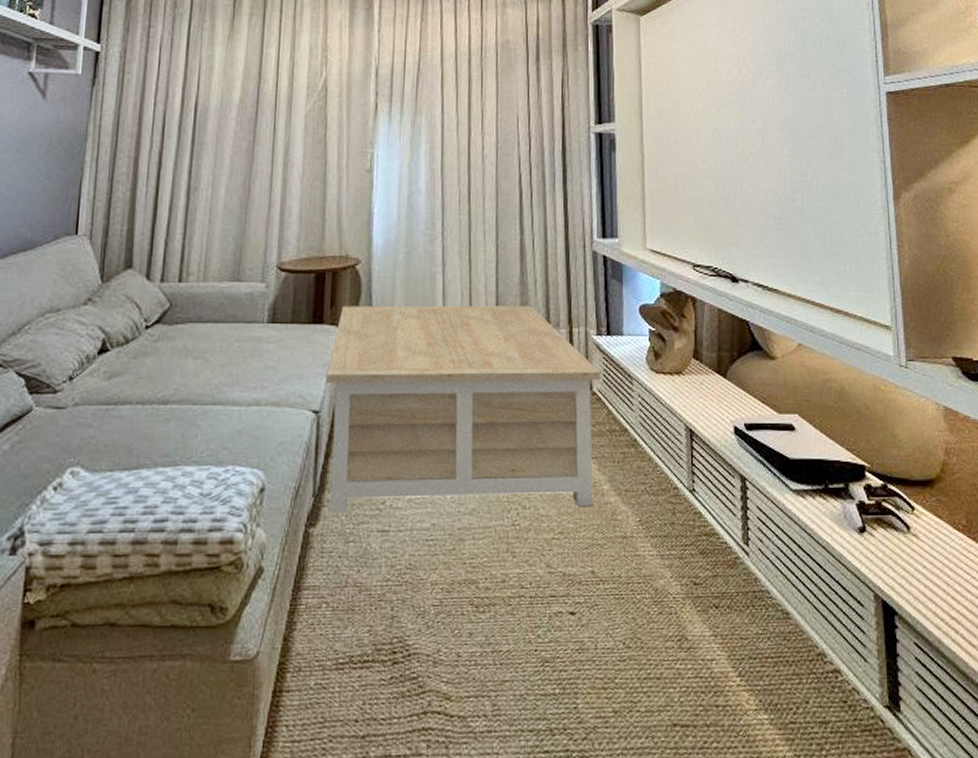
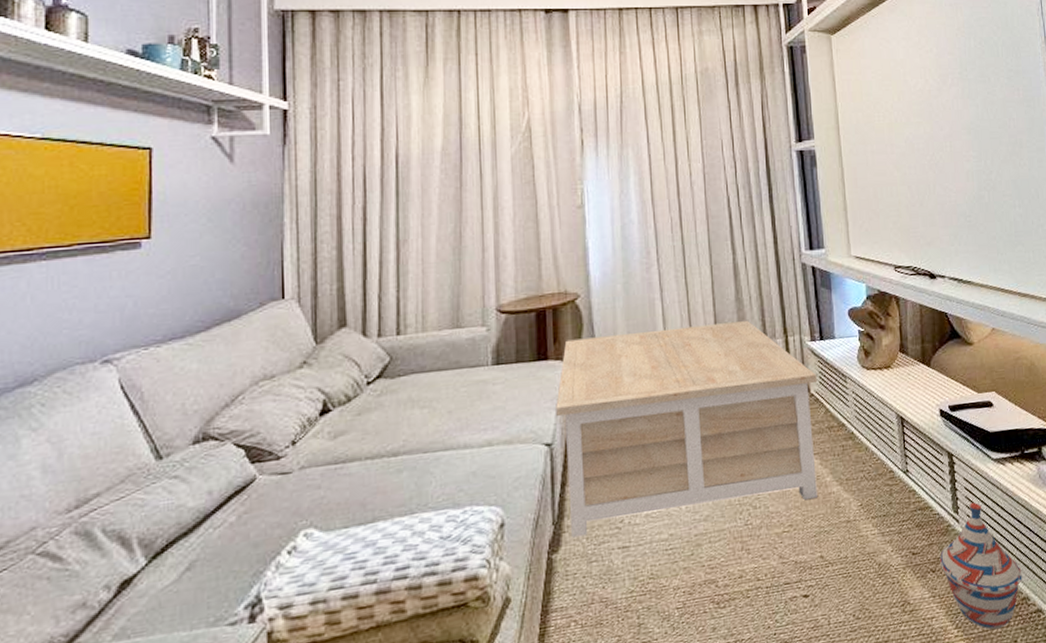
woven basket: none [724,535,819,685] -> present [939,502,1022,630]

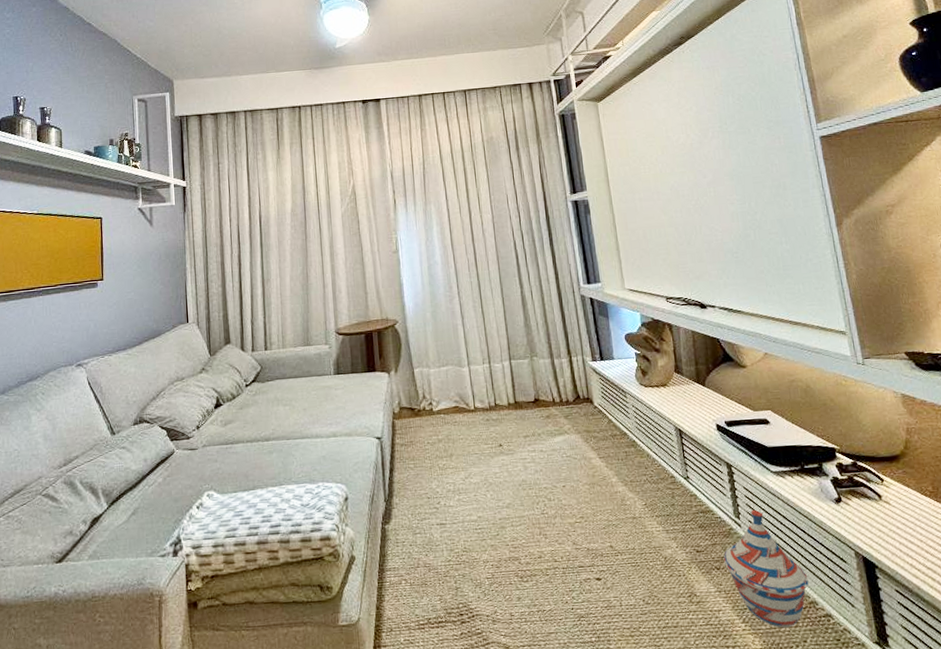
coffee table: present [556,320,817,538] -> none [383,342,605,513]

